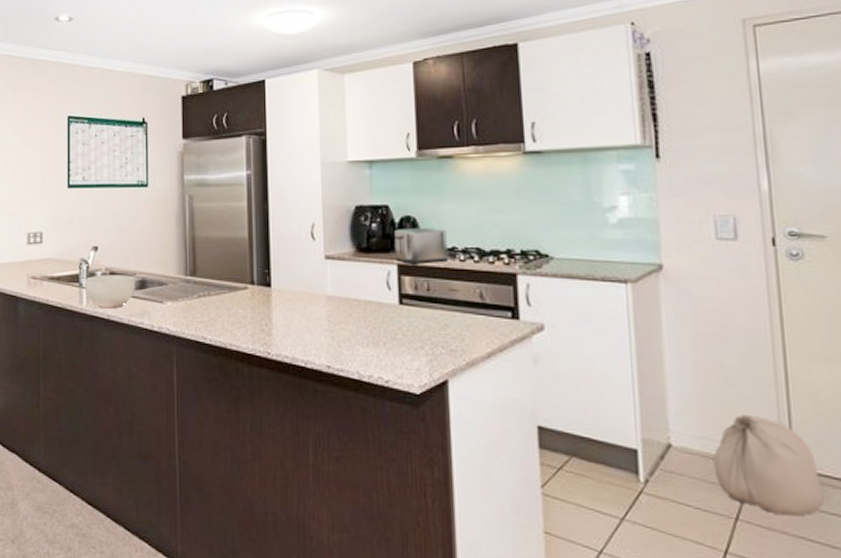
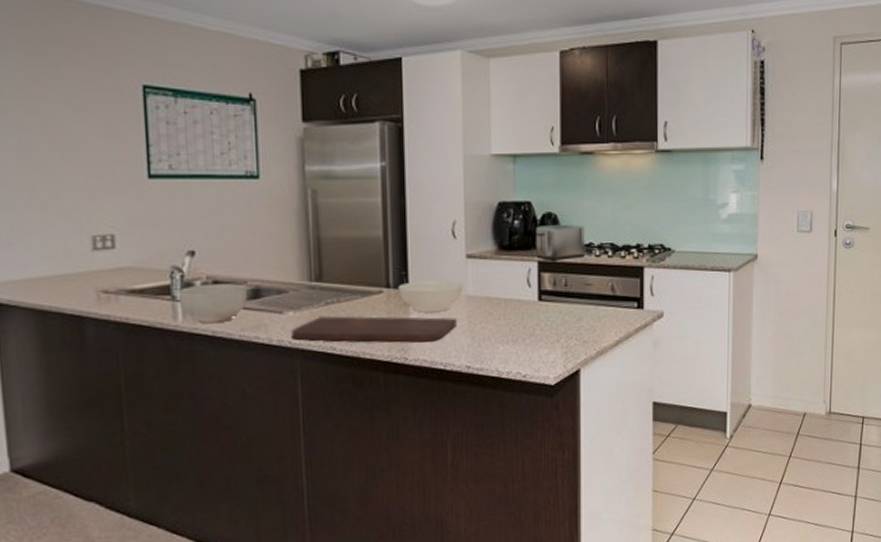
cutting board: none [170,308,317,339] -> present [292,316,457,343]
bowl: none [261,280,323,310] -> present [398,280,464,313]
plastic bag: present [713,414,824,517] -> none [778,374,846,449]

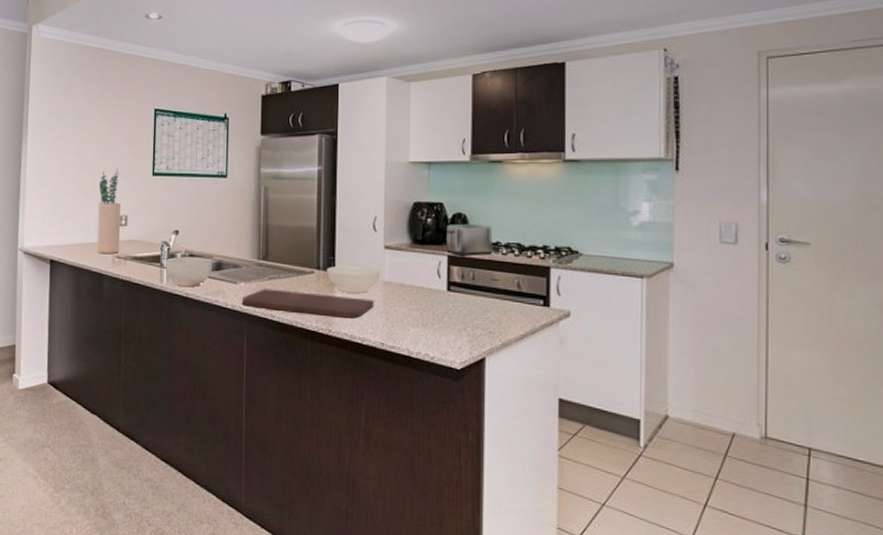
vase: none [64,169,108,290] -> present [96,168,122,254]

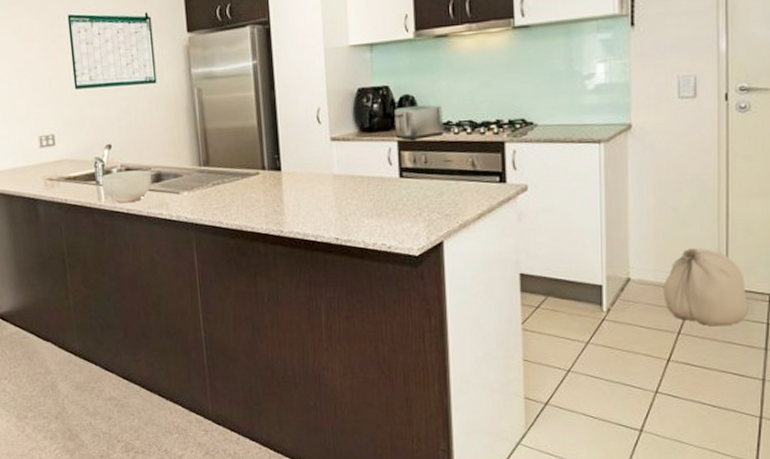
vase: present [96,168,122,254] -> none [19,85,51,178]
cutting board: present [242,289,374,319] -> none [187,194,325,218]
bowl: present [326,266,381,293] -> none [272,161,330,191]
plastic bag: none [701,391,787,477] -> present [663,248,748,327]

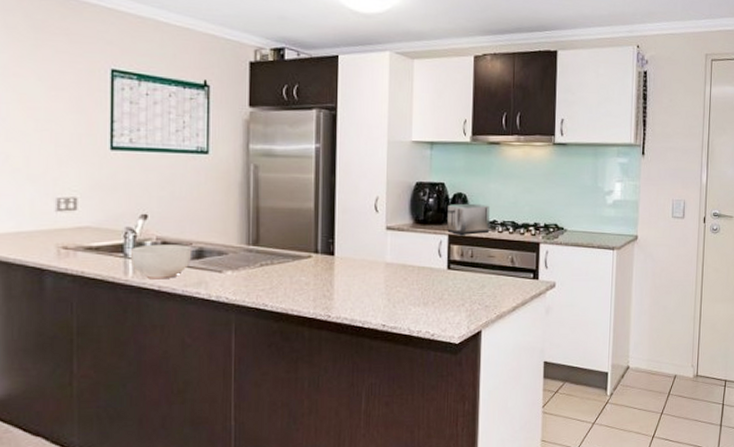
plastic bag: present [663,248,748,327] -> none [652,341,711,407]

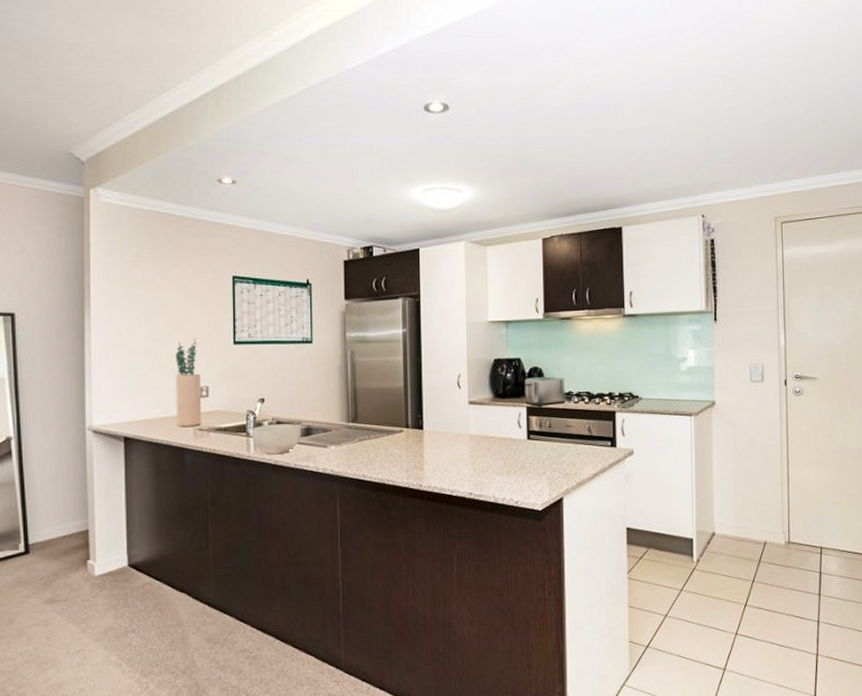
vase: none [33,140,68,245] -> present [175,338,202,428]

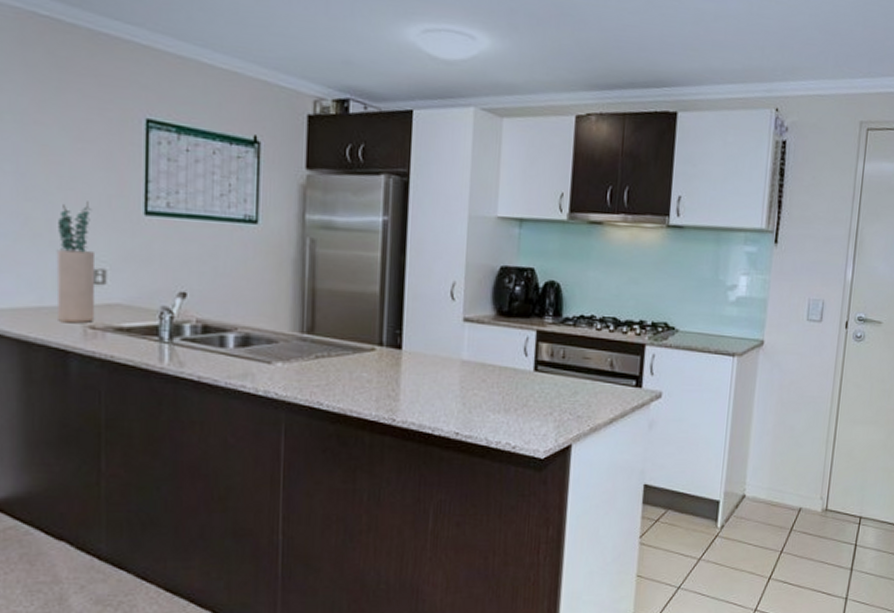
bowl: present [251,424,302,455] -> none [166,327,238,369]
toaster: present [524,376,566,407] -> none [535,293,589,332]

